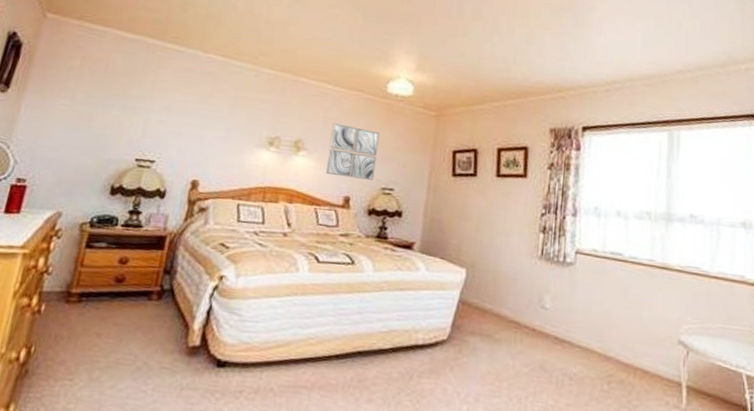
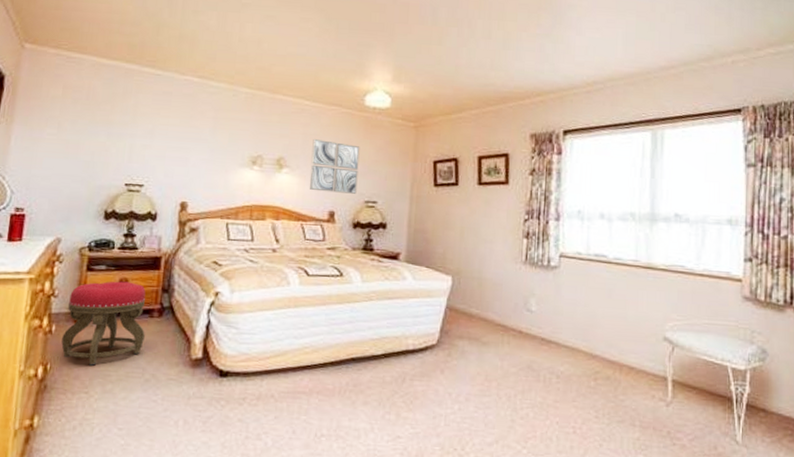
stool: none [49,260,147,350] -> present [61,281,146,366]

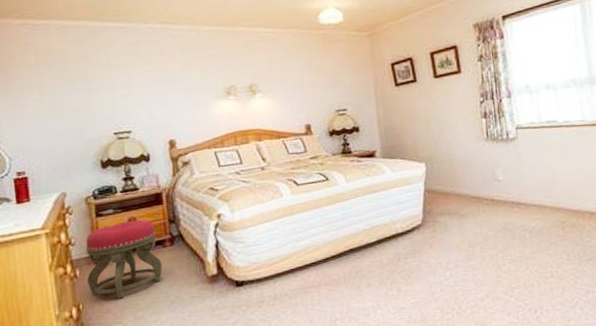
wall art: present [309,138,360,194] -> none [278,61,327,109]

